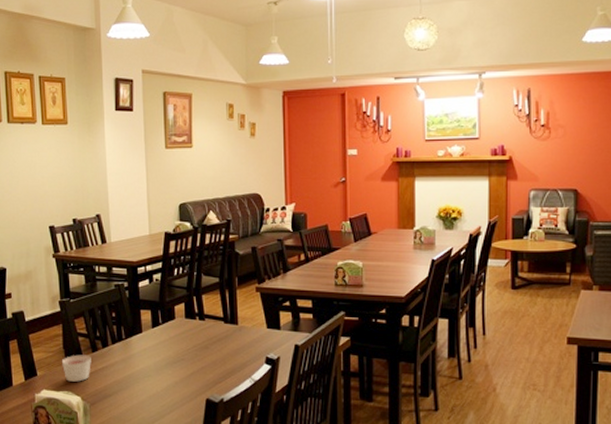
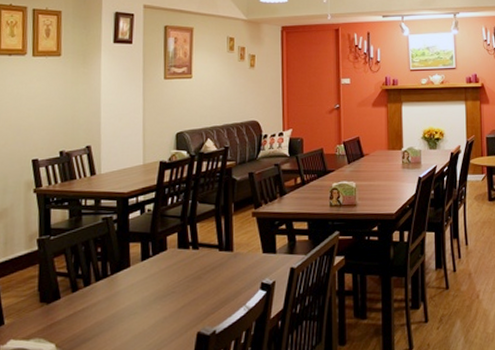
candle: present [62,354,91,382] -> none [36,296,71,328]

